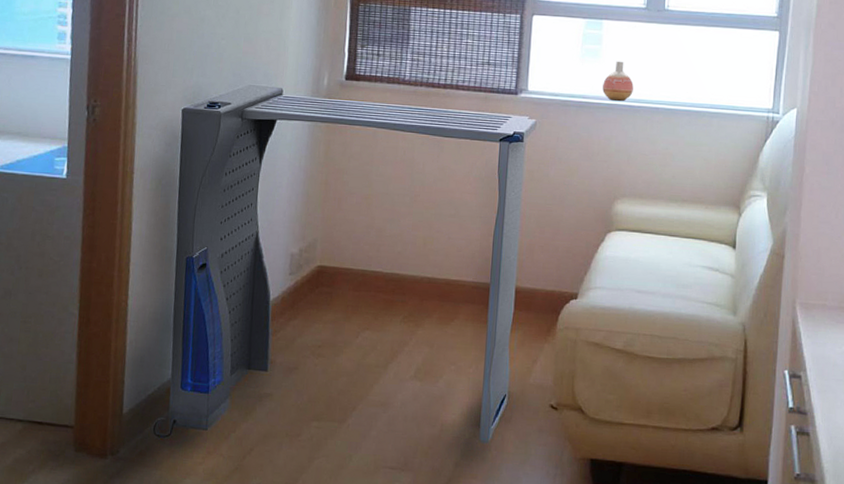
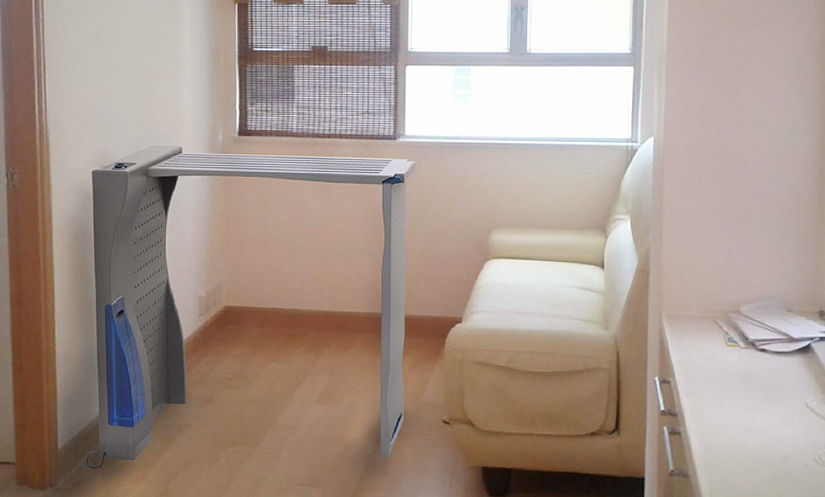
vase: present [602,61,634,102] -> none [474,103,502,140]

